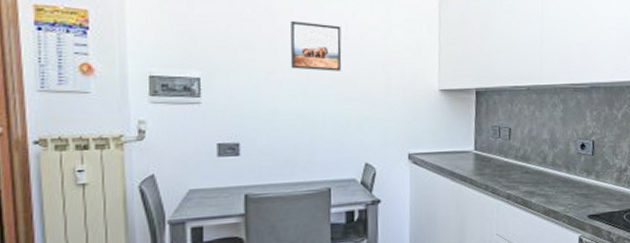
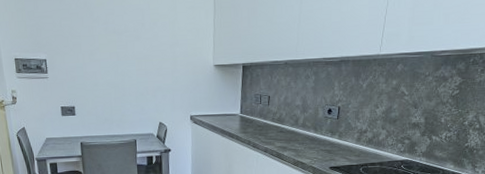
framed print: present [290,21,342,71] -> none [103,13,141,52]

